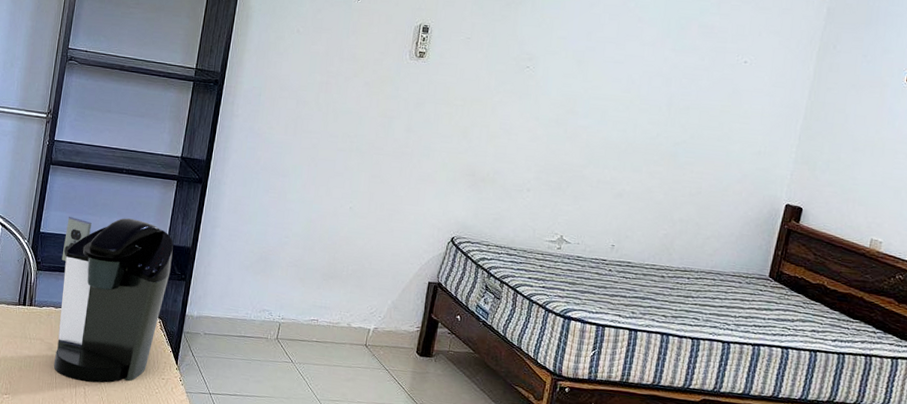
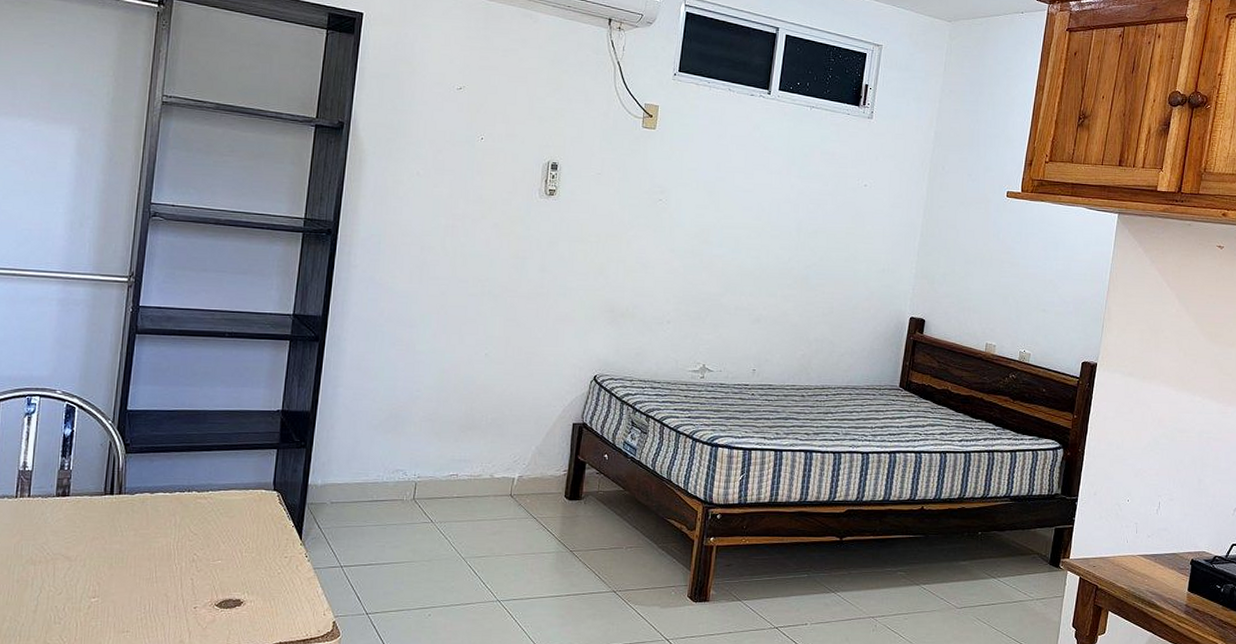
coffee maker: present [53,216,174,384] -> none [152,386,290,572]

